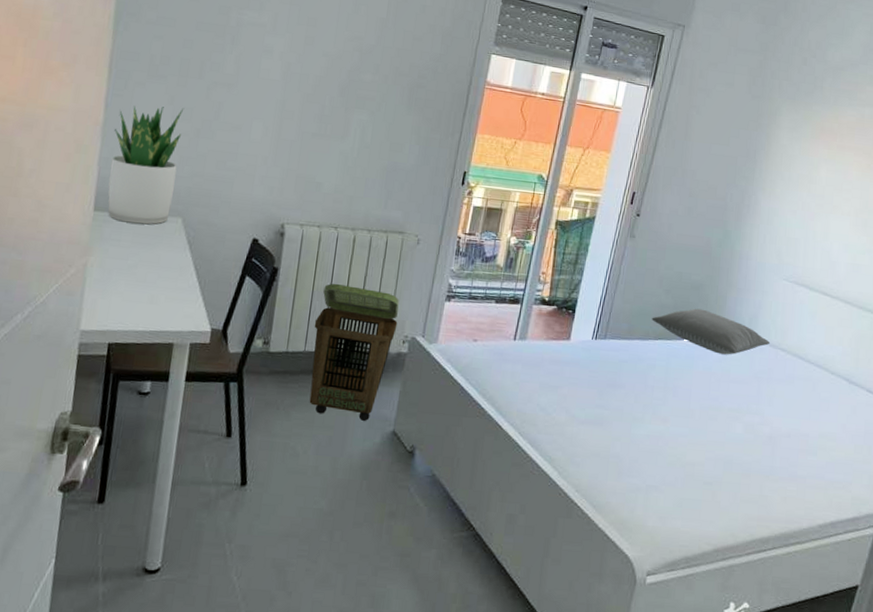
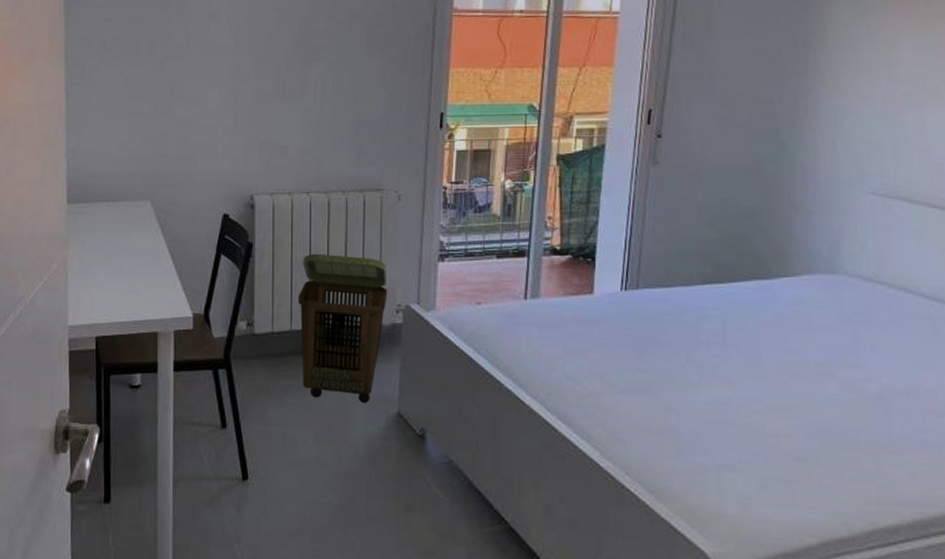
planter: present [108,105,185,225] -> none [77,87,141,212]
pillow: present [652,308,771,355] -> none [695,241,863,296]

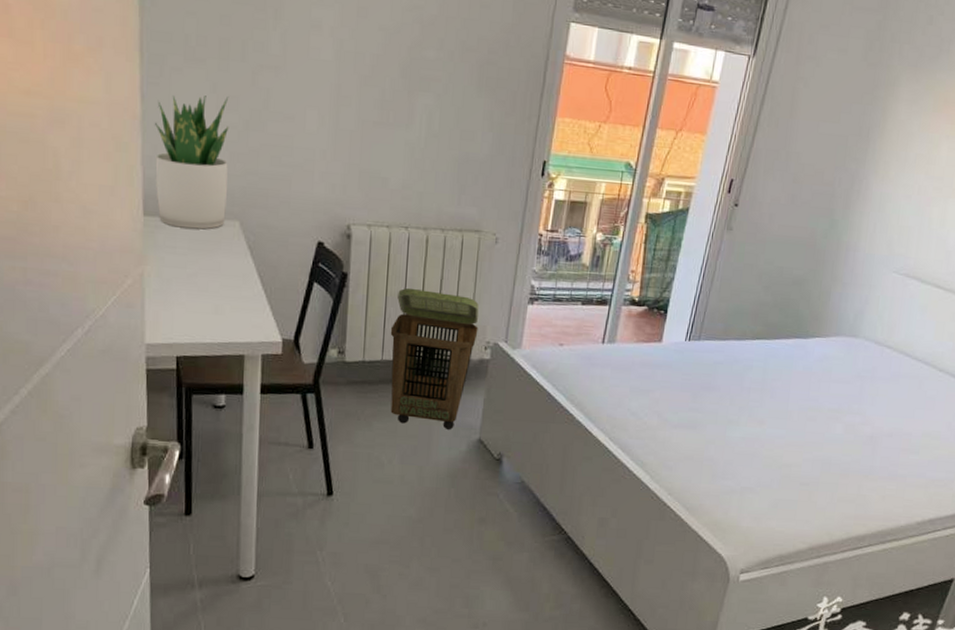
planter: none [77,87,141,212] -> present [155,95,229,230]

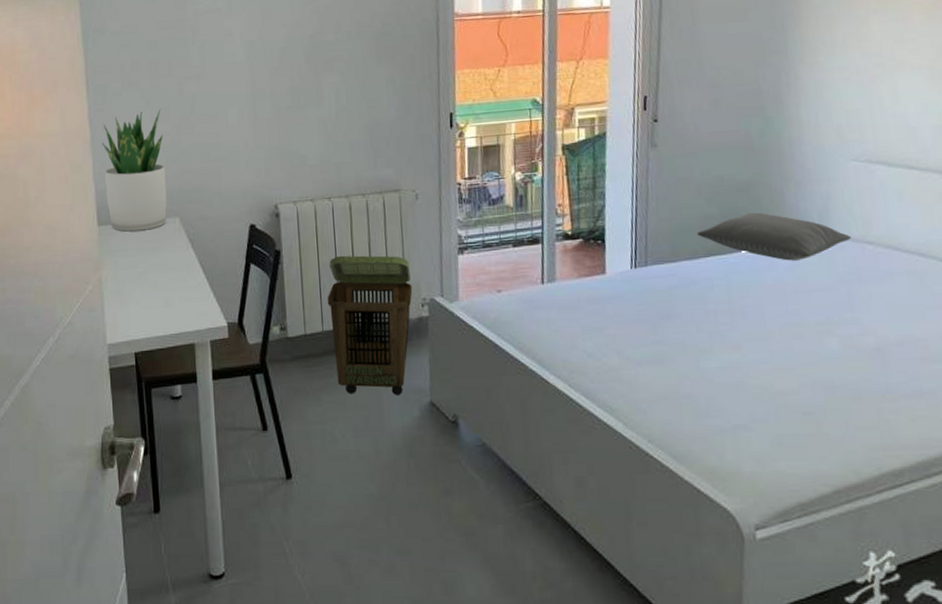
pillow: none [749,305,876,354] -> present [697,212,852,261]

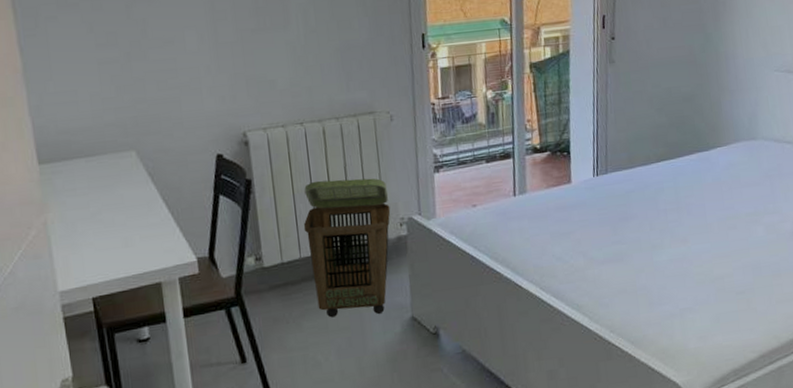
planter: present [102,109,167,232] -> none [38,33,122,170]
pillow: present [697,212,852,261] -> none [649,120,775,162]

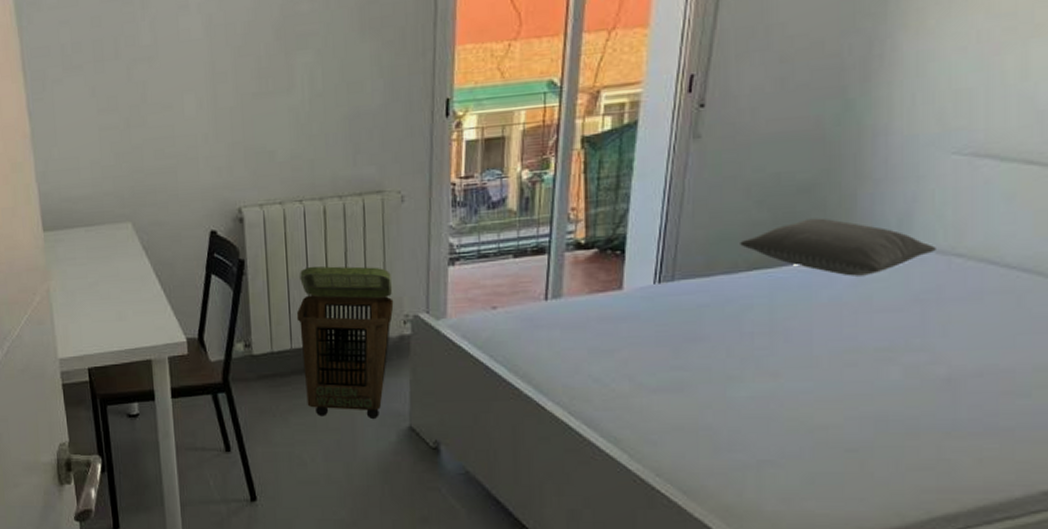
pillow: none [649,120,775,162] -> present [740,218,938,276]

